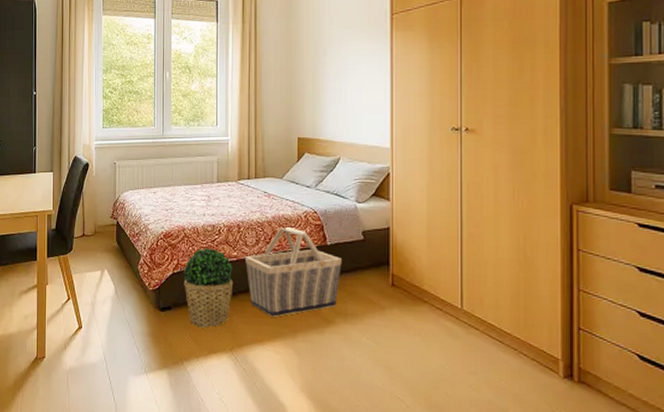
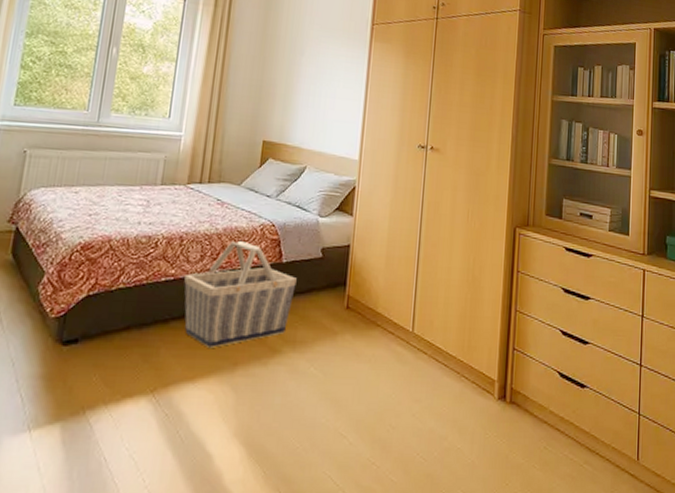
potted plant: present [184,248,233,328] -> none [100,264,167,365]

